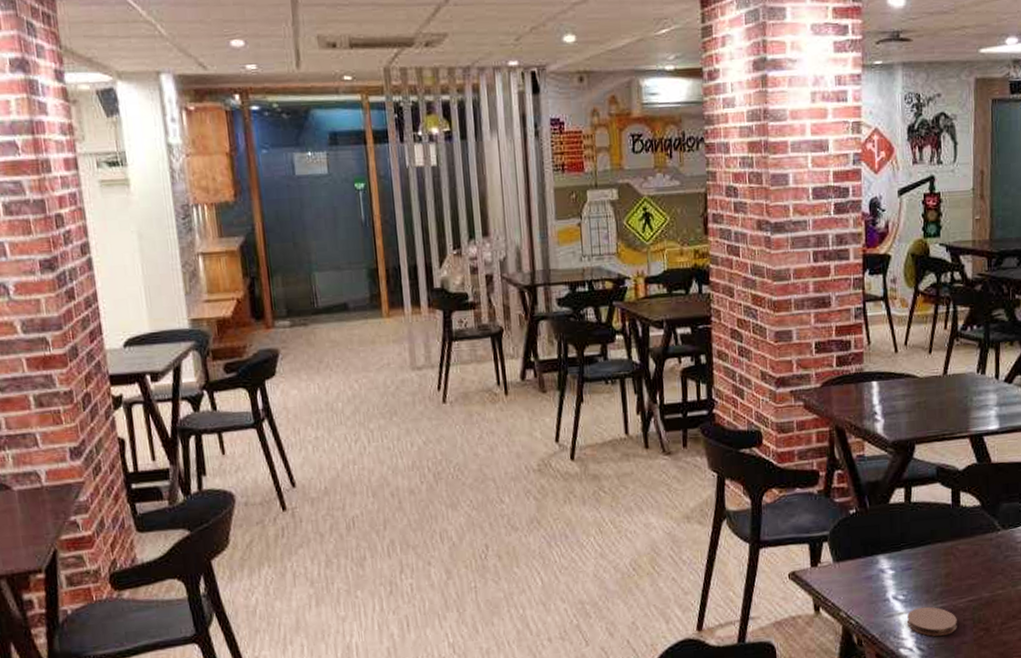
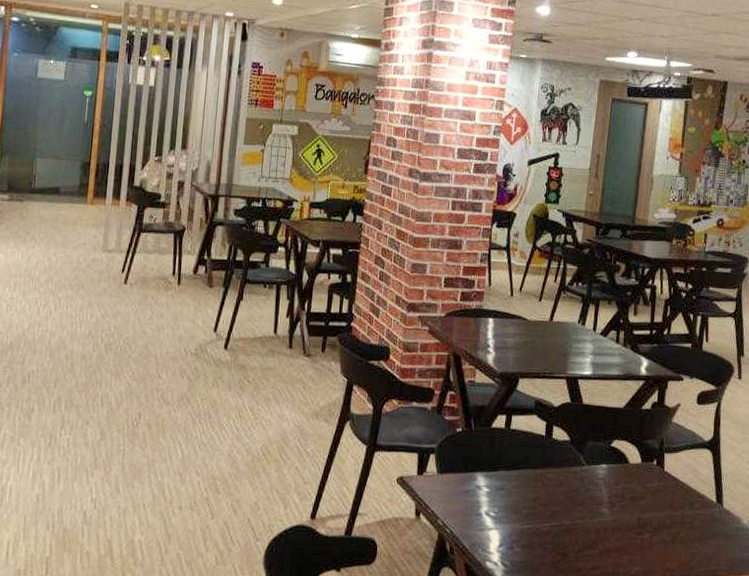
coaster: present [907,606,957,637] -> none [495,525,539,555]

